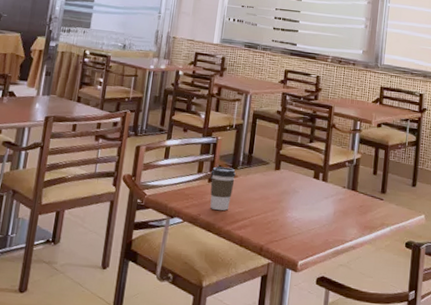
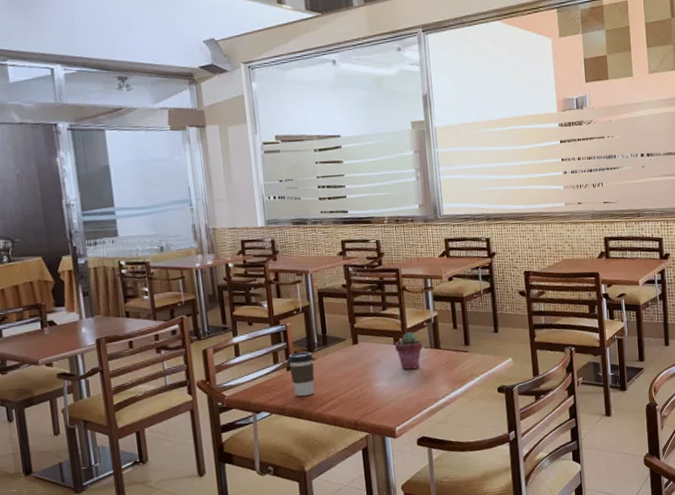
potted succulent: none [313,168,341,206] -> present [394,332,423,370]

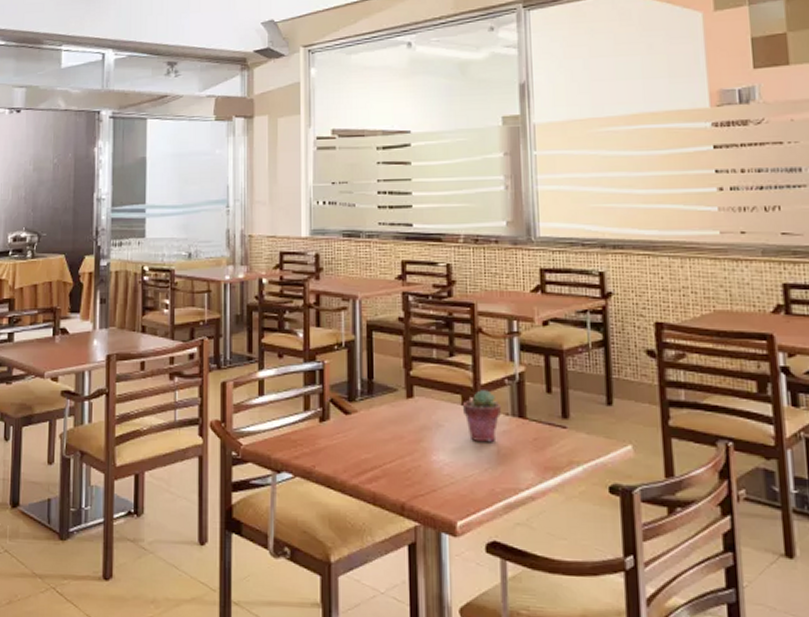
coffee cup: present [288,351,315,396] -> none [322,400,354,458]

